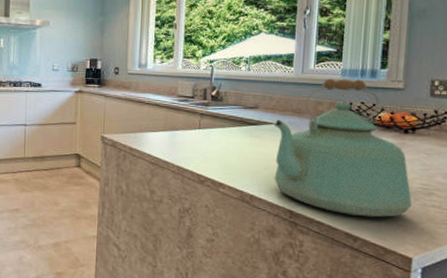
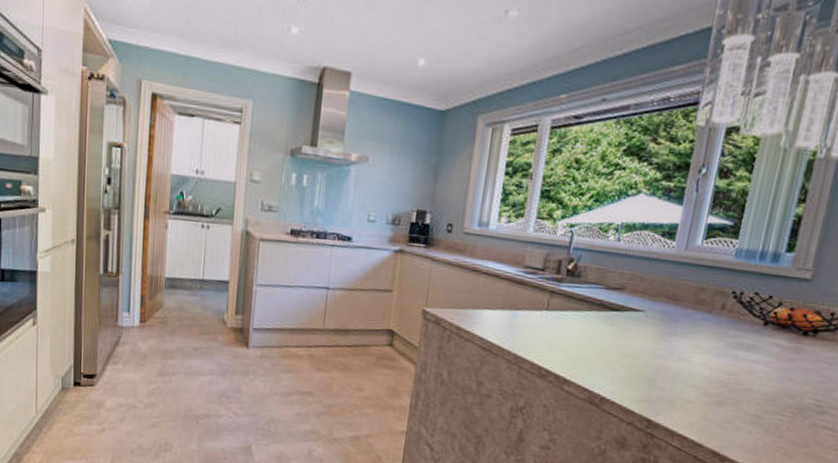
kettle: present [274,78,412,218] -> none [633,259,801,436]

